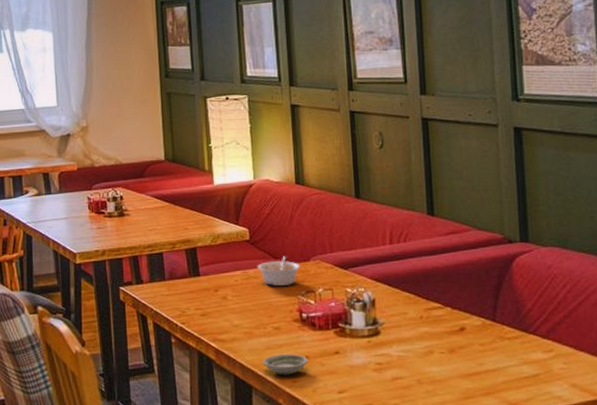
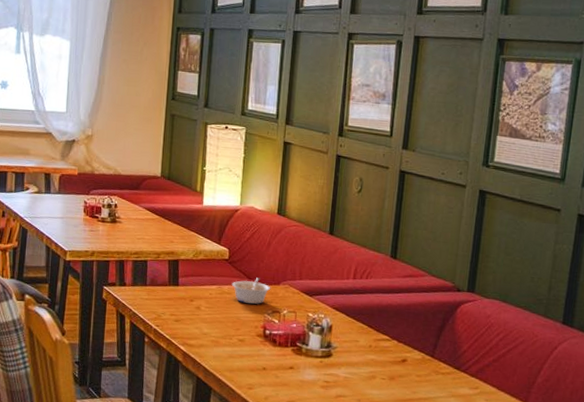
saucer: present [263,354,308,375] -> none [224,363,265,383]

